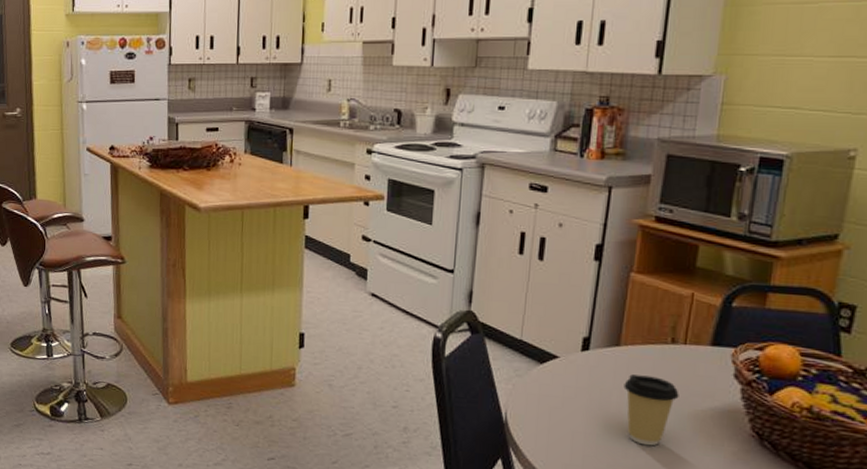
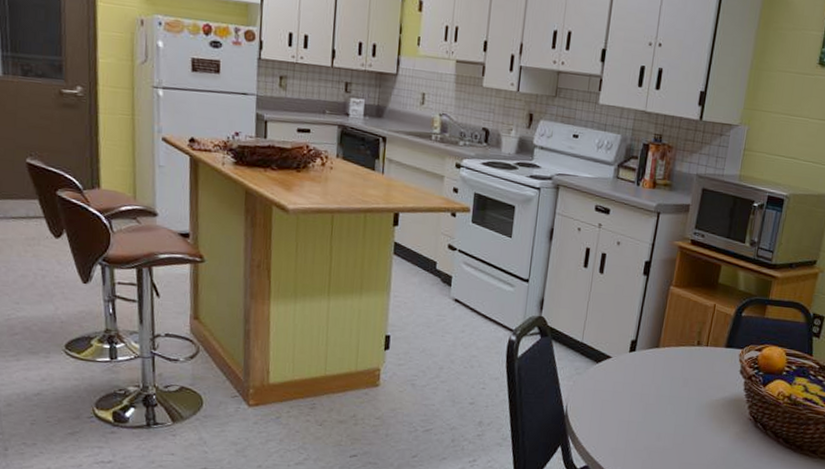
coffee cup: present [623,374,679,446] -> none [660,371,701,430]

